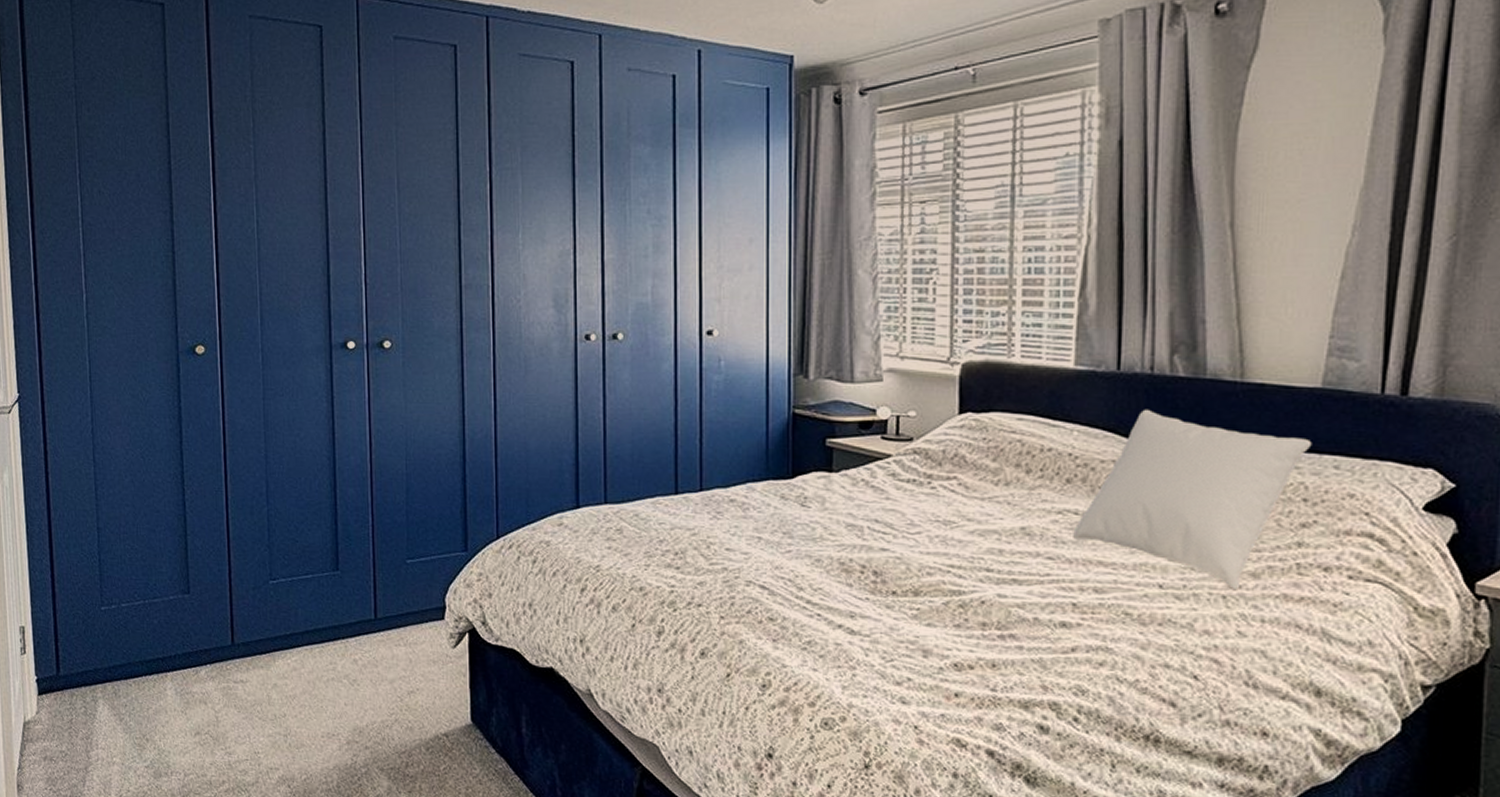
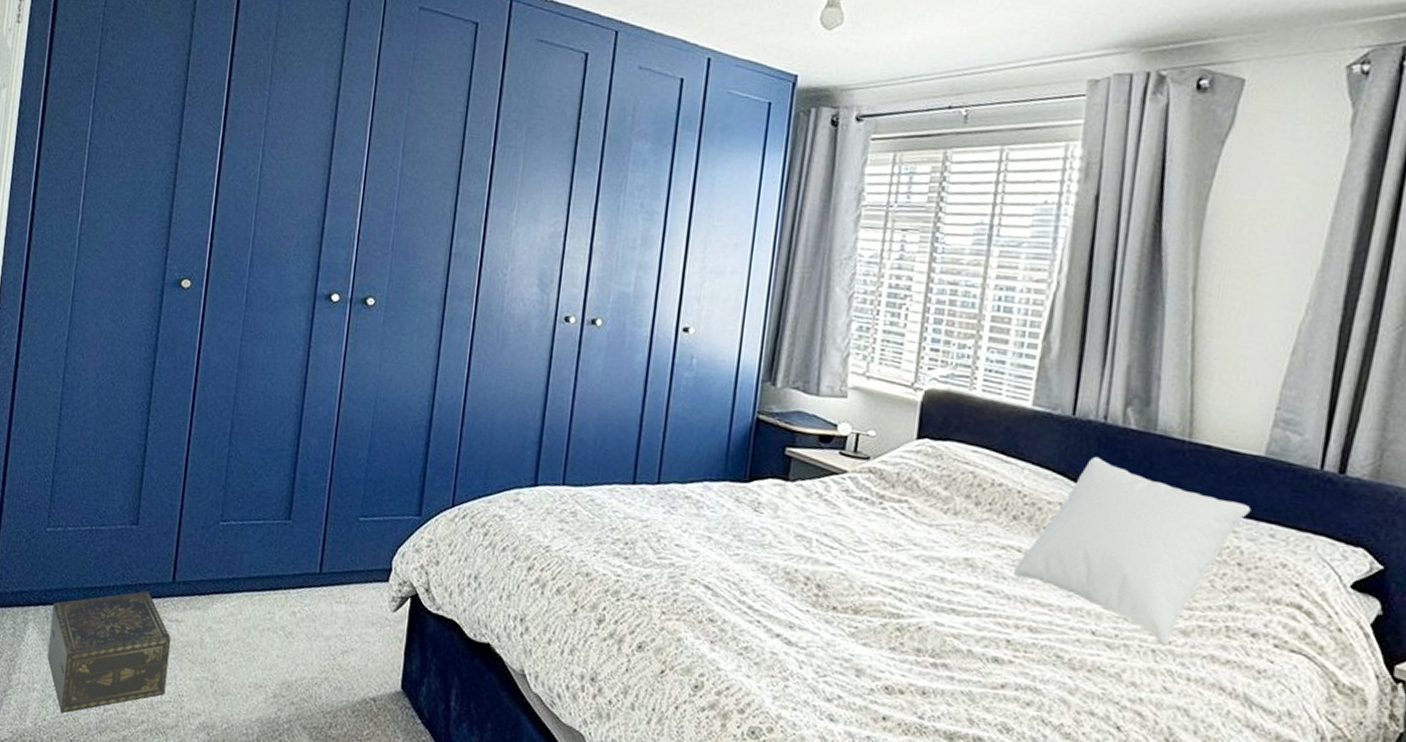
decorative box: none [119,656,241,783] -> present [47,590,171,713]

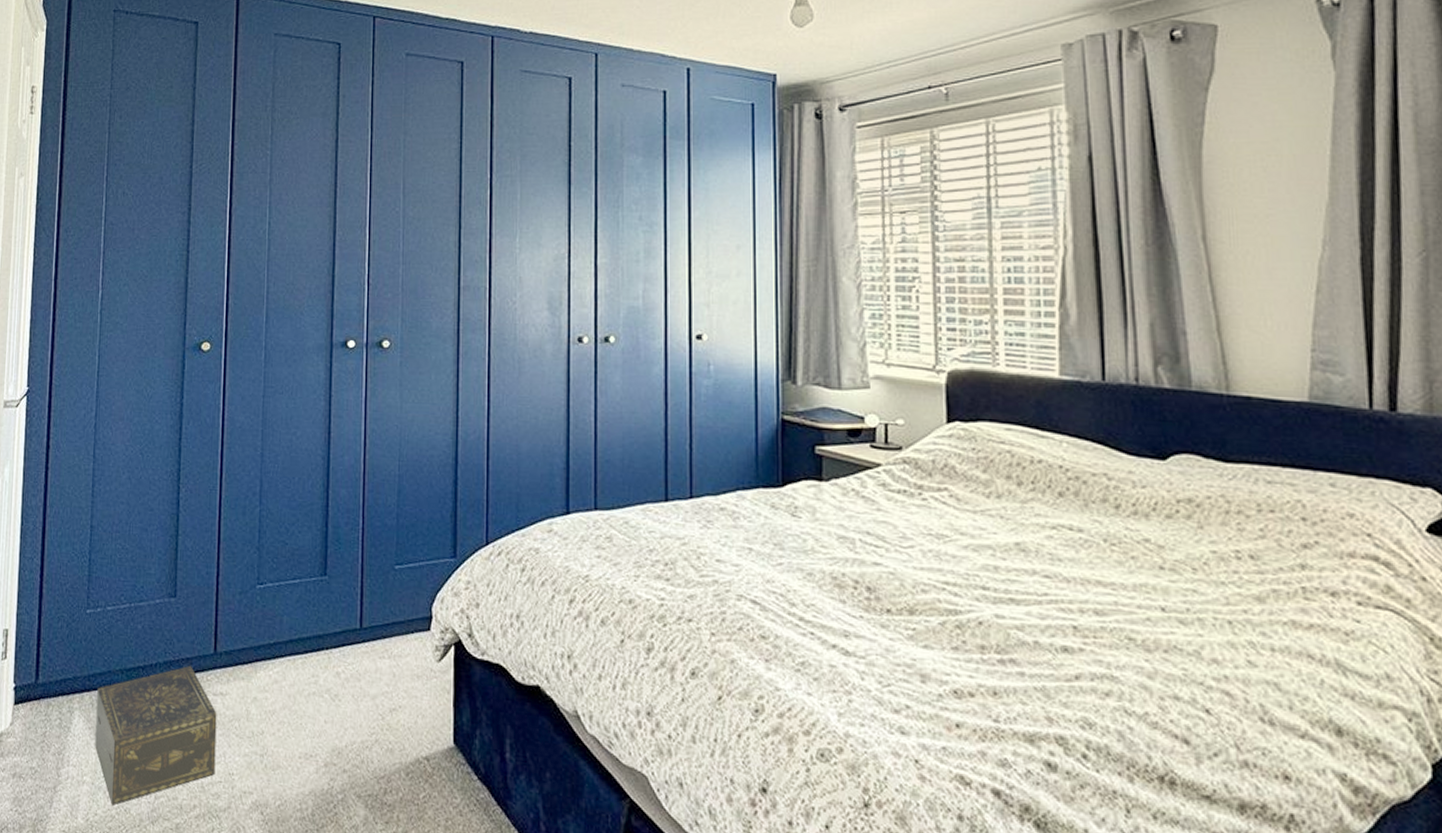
cushion: present [1014,456,1251,646] -> none [1069,420,1305,616]

